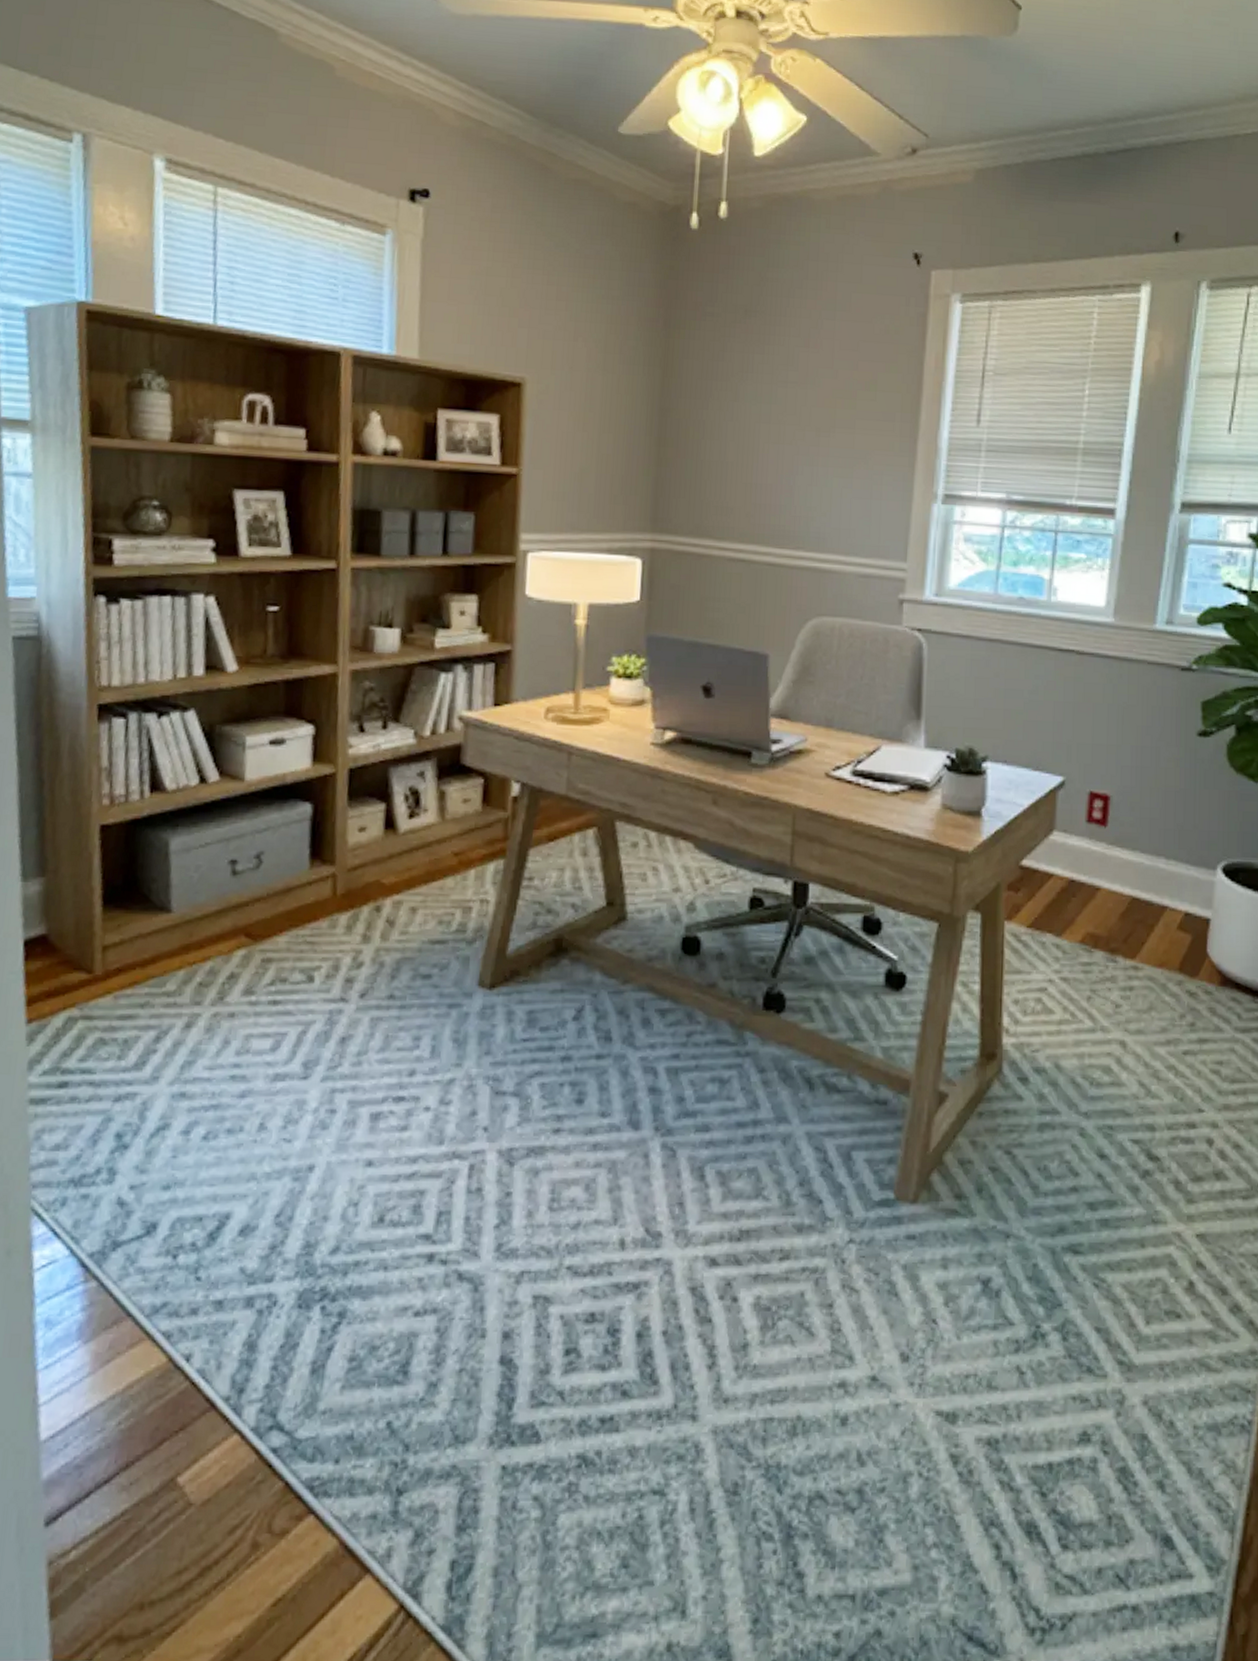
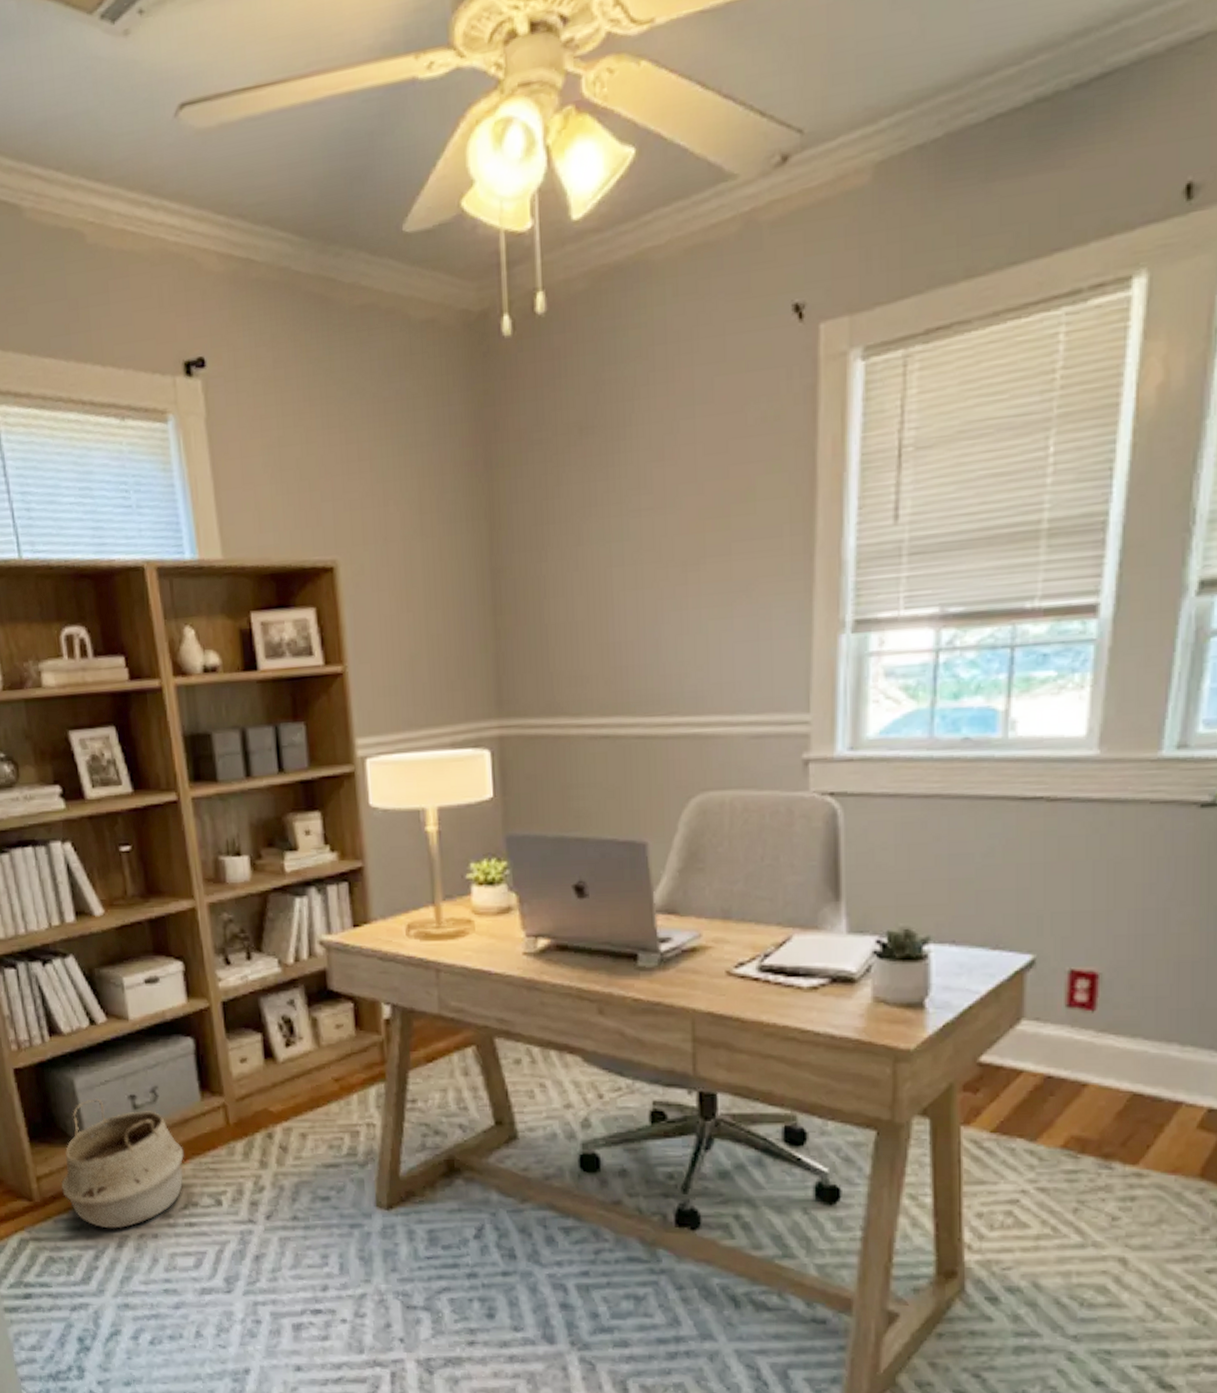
woven basket: none [130,862,281,1007] -> present [61,1098,184,1229]

